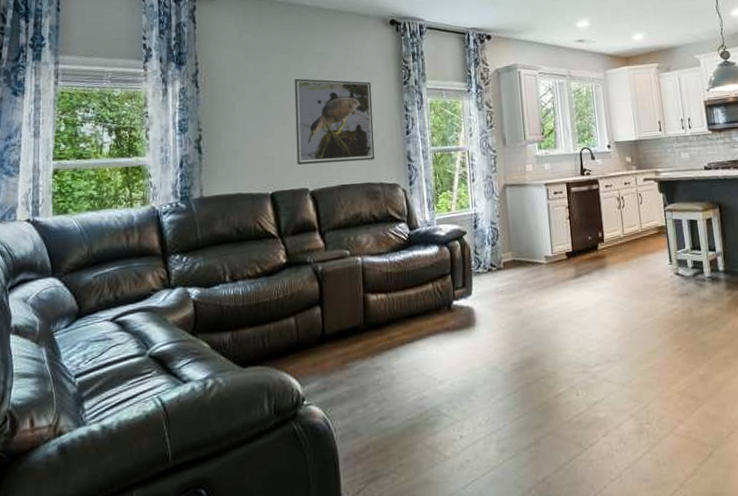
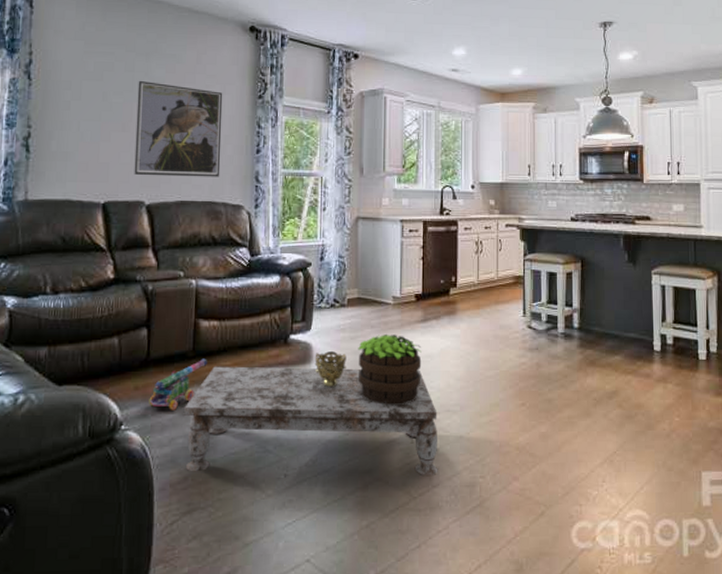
toy cannon: none [327,330,378,383] -> present [149,358,207,410]
coffee table: none [361,325,606,441] -> present [184,366,438,477]
decorative bowl: none [477,313,508,349] -> present [314,351,346,388]
potted plant: none [517,292,581,361] -> present [358,333,422,405]

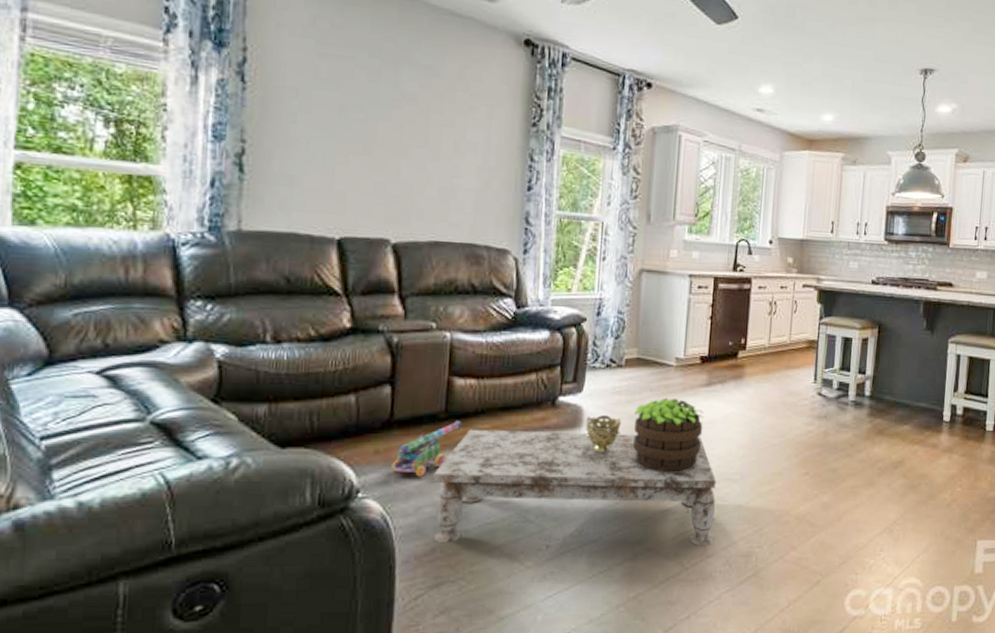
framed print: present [134,81,223,177] -> none [377,95,490,216]

